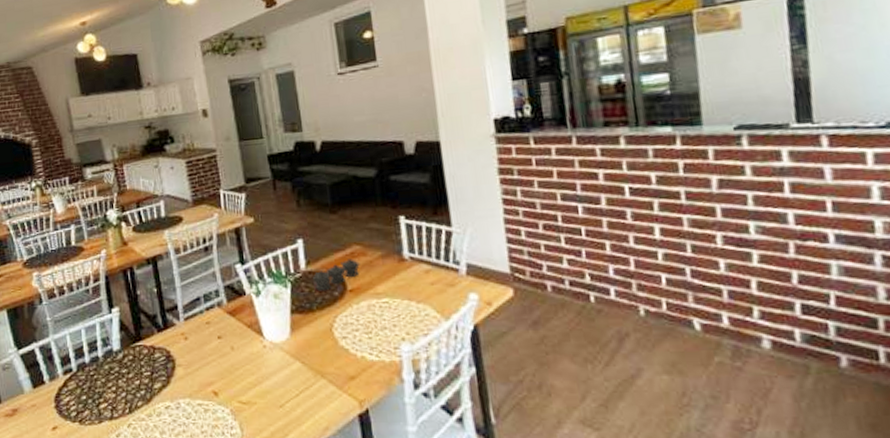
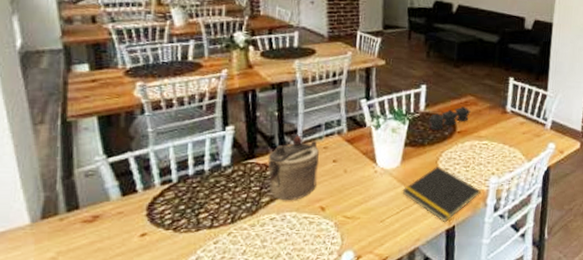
teapot: none [153,312,205,386] -> present [265,136,319,201]
notepad: none [297,335,392,405] -> present [402,167,481,222]

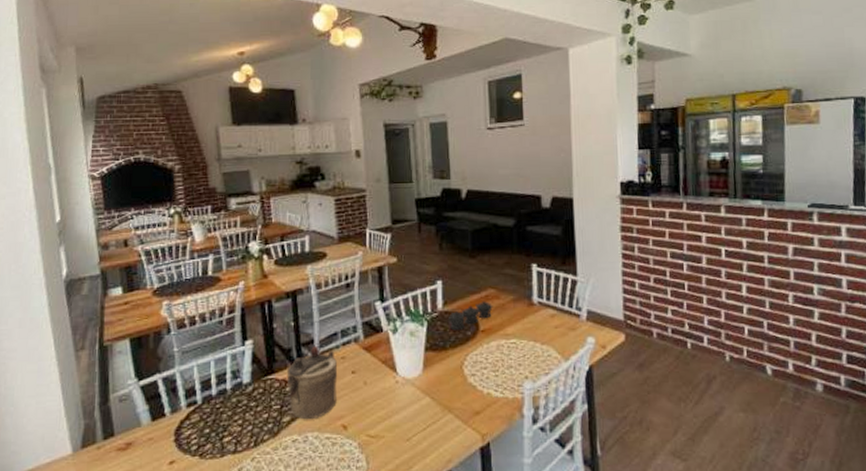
notepad: present [402,167,481,222] -> none [427,373,515,438]

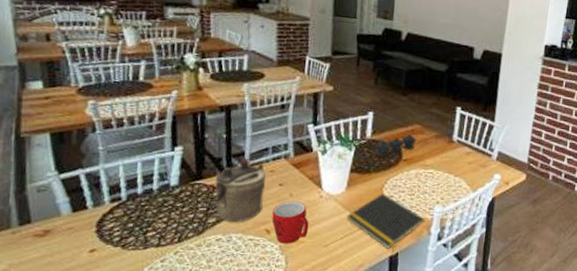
mug: none [348,390,387,440] -> present [272,201,309,244]
notepad: none [427,373,515,438] -> present [347,194,425,249]

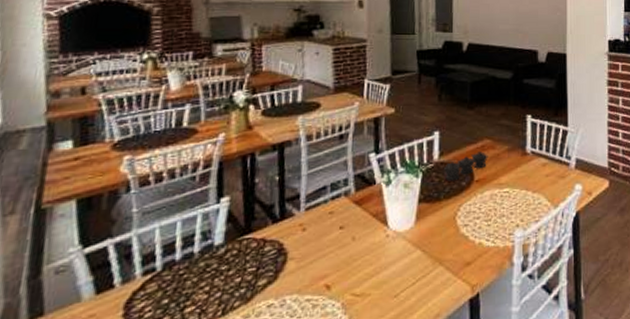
teapot: present [212,158,266,223] -> none [262,201,324,282]
mug: present [272,201,309,244] -> none [332,245,375,300]
notepad: present [347,194,425,249] -> none [418,223,505,290]

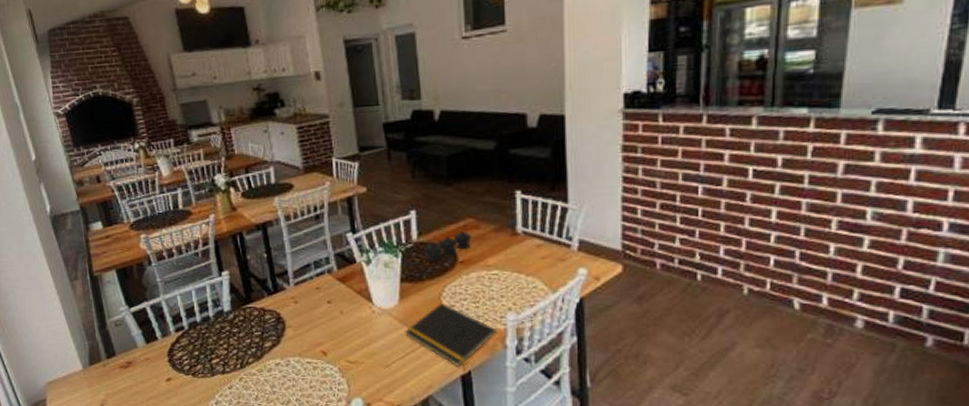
notepad: none [418,223,505,290] -> present [405,304,497,367]

